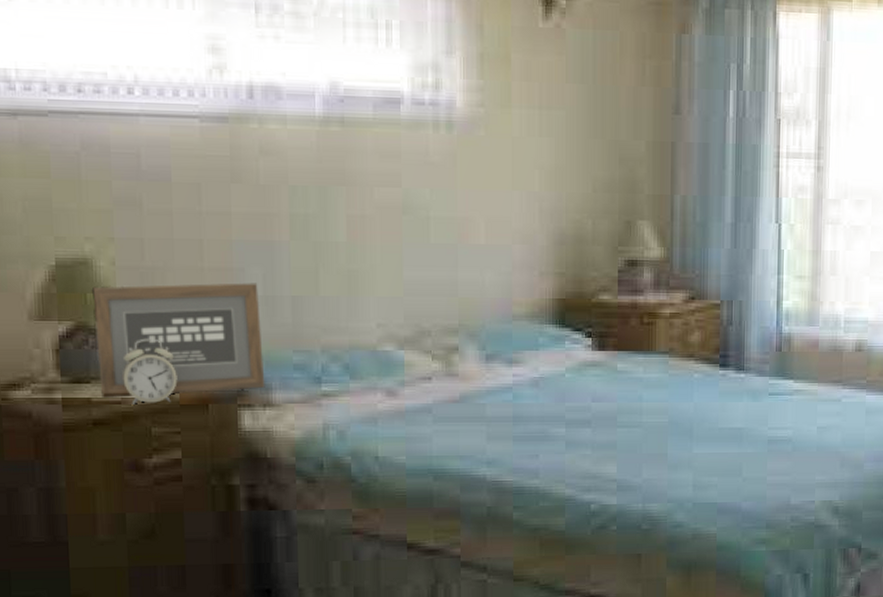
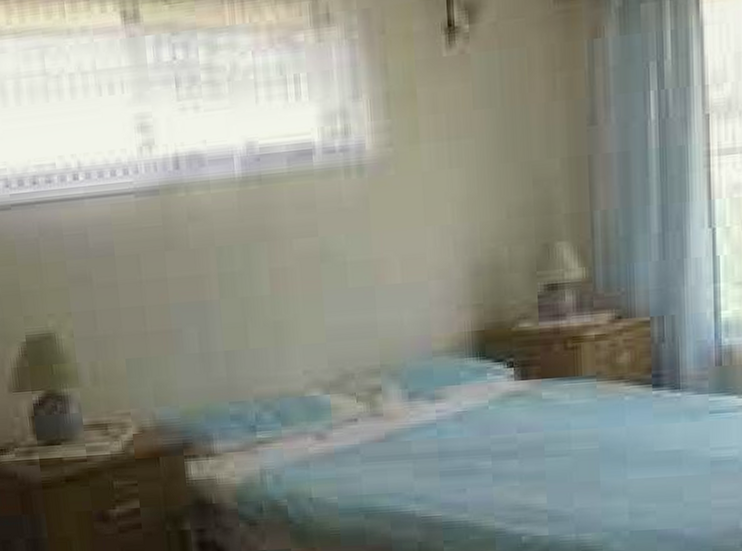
picture frame: present [92,283,265,398] -> none [57,342,207,457]
alarm clock: present [122,338,178,404] -> none [86,400,132,461]

